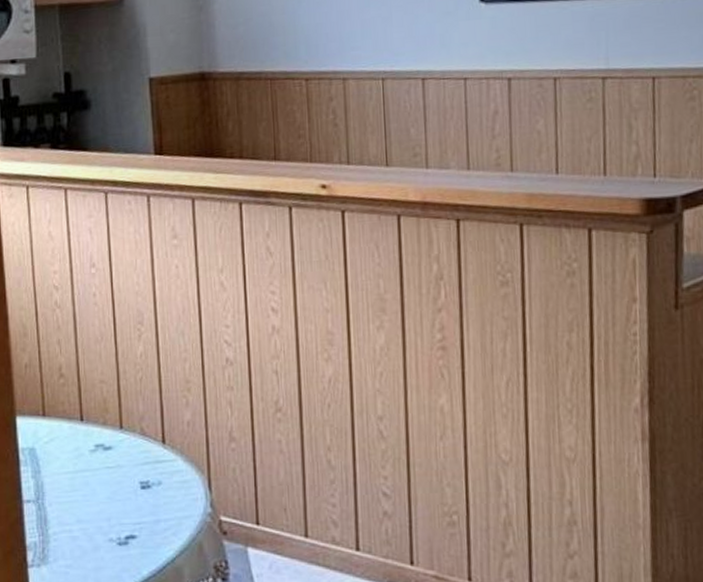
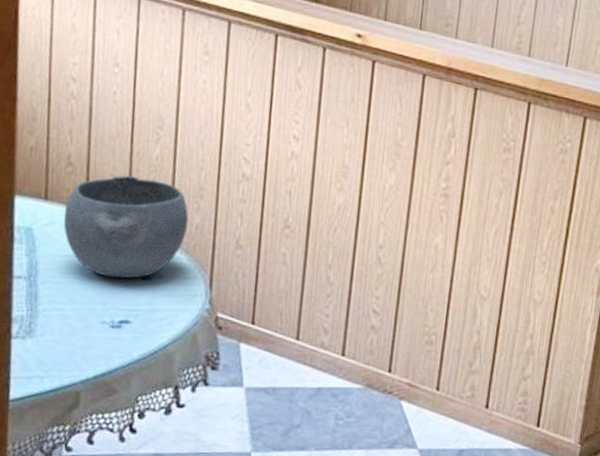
bowl: none [61,378,180,490] -> present [63,175,189,279]

